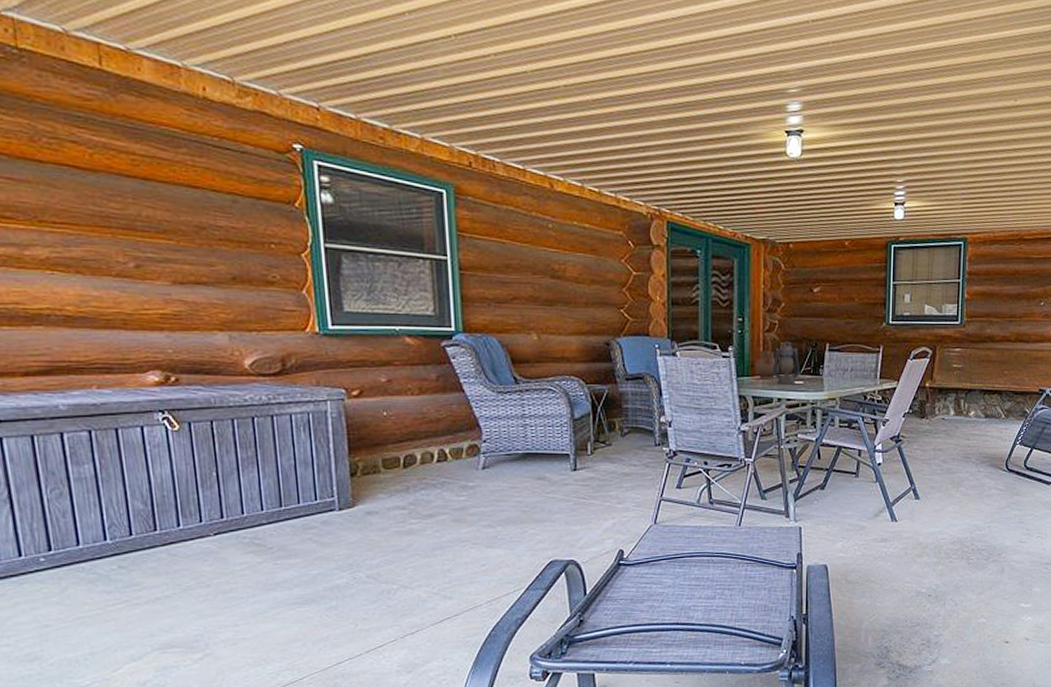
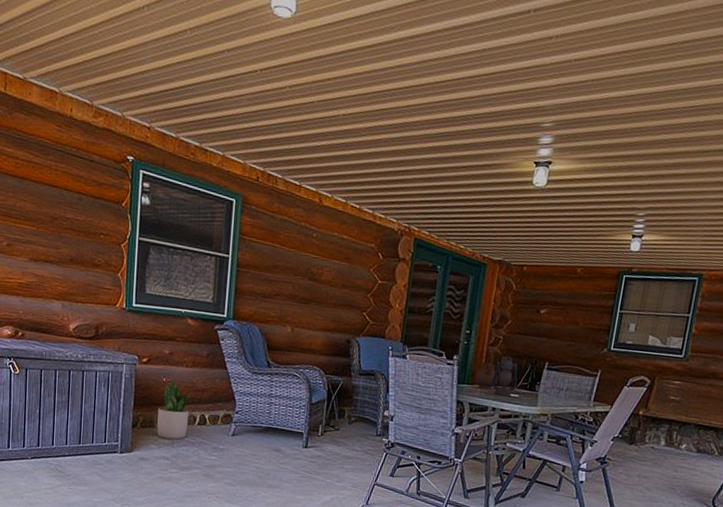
planter: none [381,411,427,486] -> present [156,379,195,441]

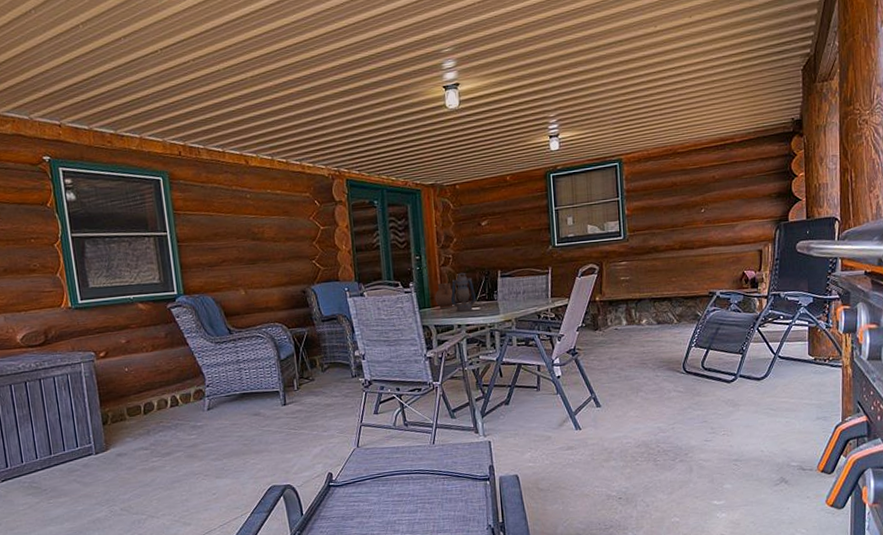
planter: present [156,379,195,441] -> none [125,367,161,430]

